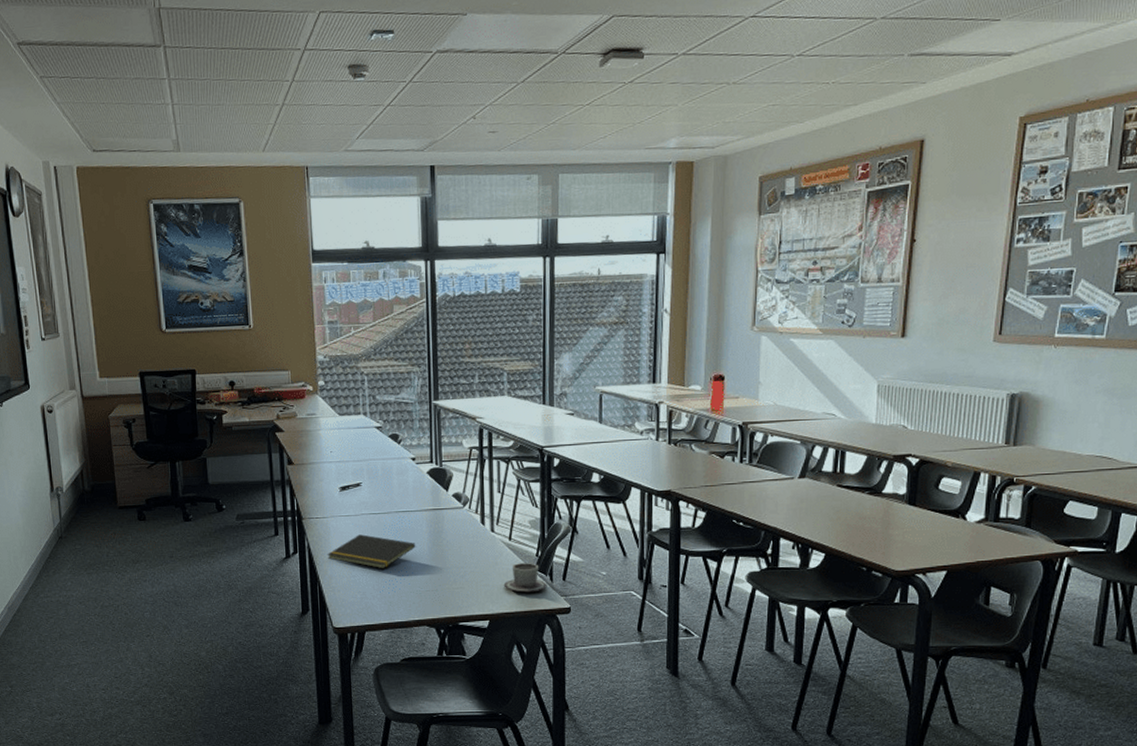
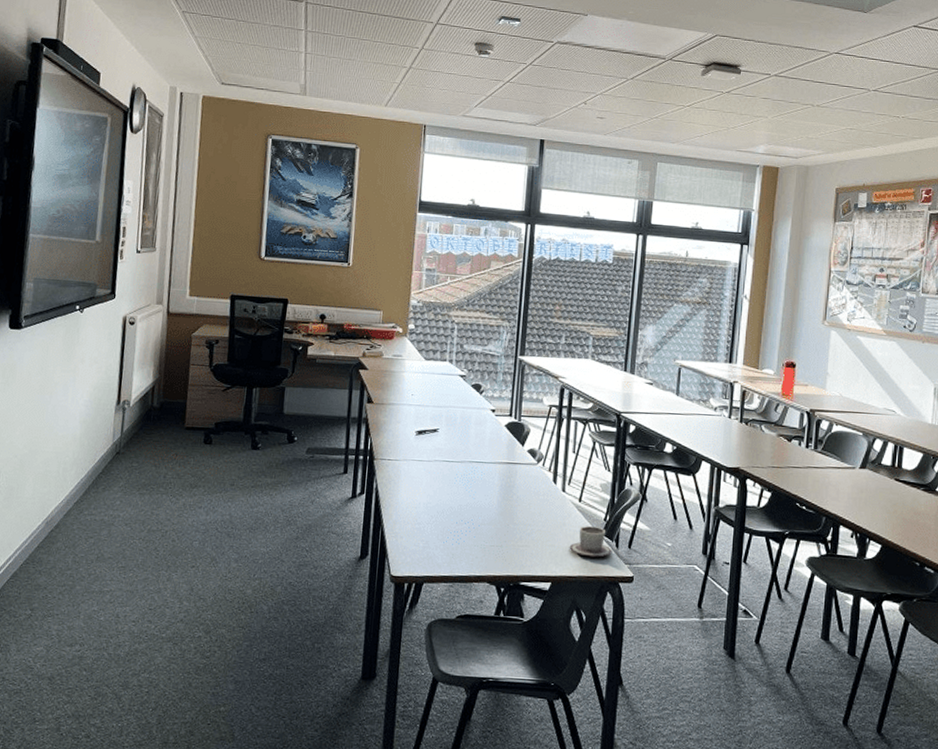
notepad: present [327,534,416,569] -> none [394,481,486,519]

